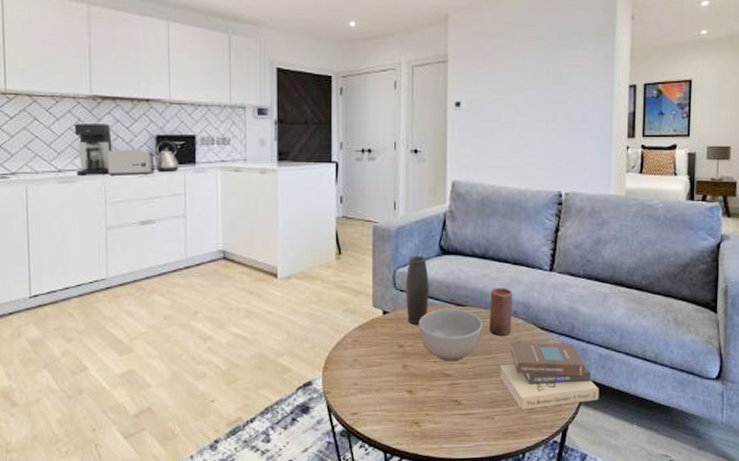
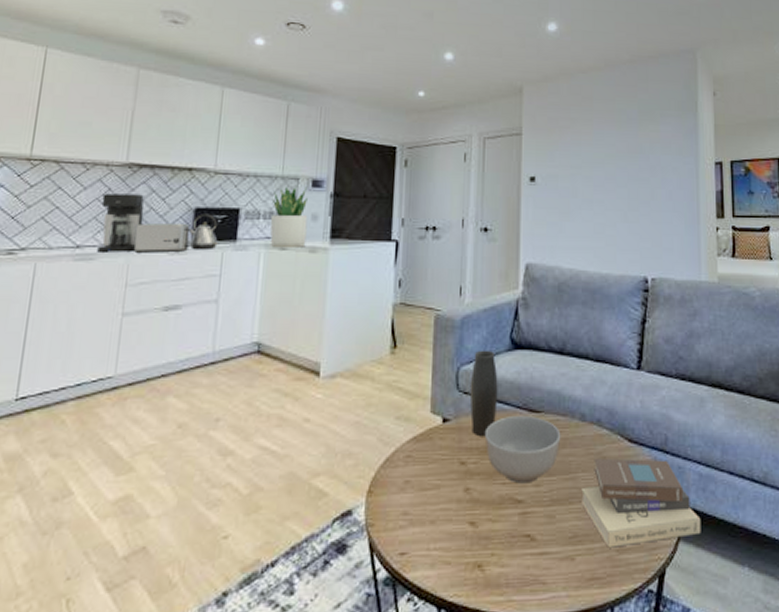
planter: none [223,113,257,170] -> present [270,184,308,249]
candle: present [489,287,513,336] -> none [567,389,595,450]

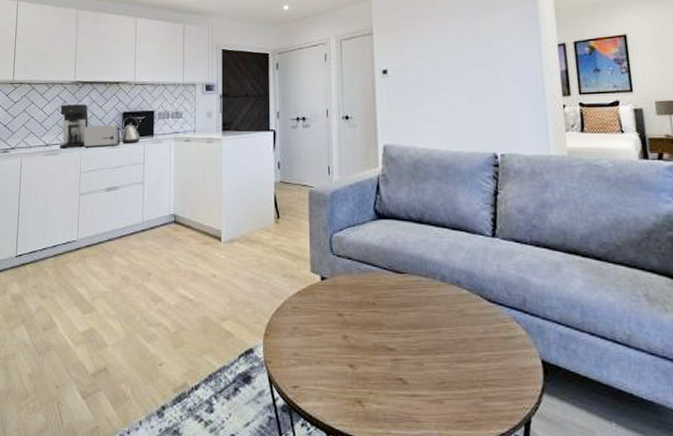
planter: present [270,184,308,249] -> none [176,89,204,141]
vase: present [469,350,498,436] -> none [342,219,367,292]
bowl: present [484,415,561,484] -> none [357,275,425,334]
books: present [581,458,701,548] -> none [446,315,565,395]

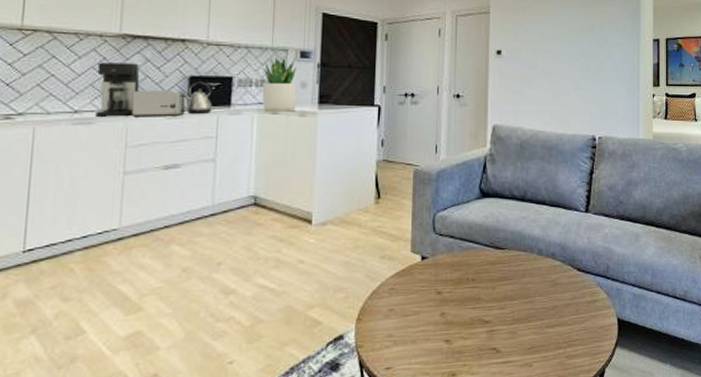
planter: none [176,89,204,141] -> present [262,55,297,113]

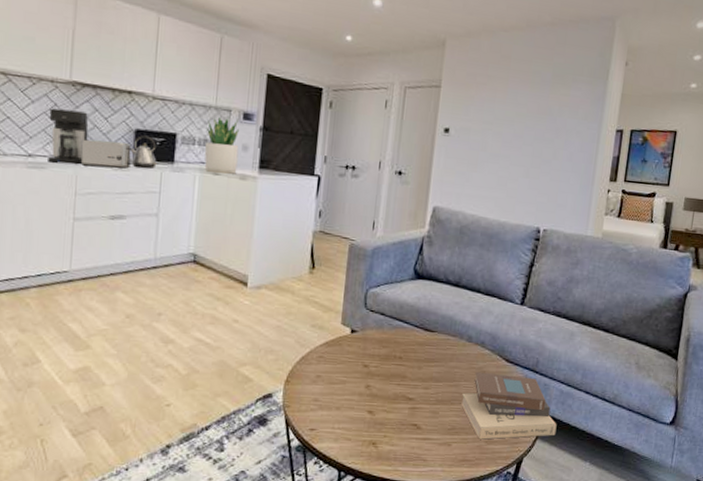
books: none [538,284,634,355] -> present [461,372,557,440]

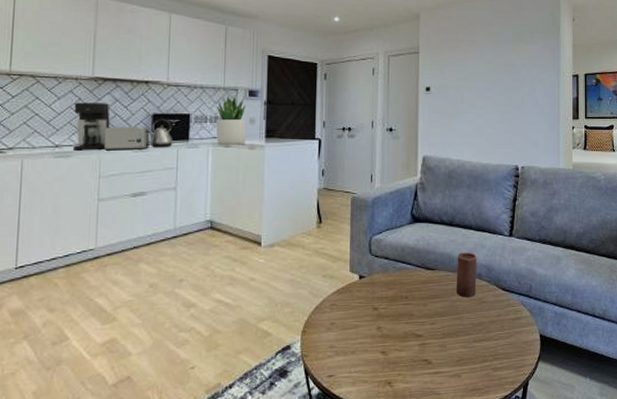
candle: none [455,316,482,365] -> present [456,252,477,297]
books: present [461,372,557,440] -> none [466,302,555,367]

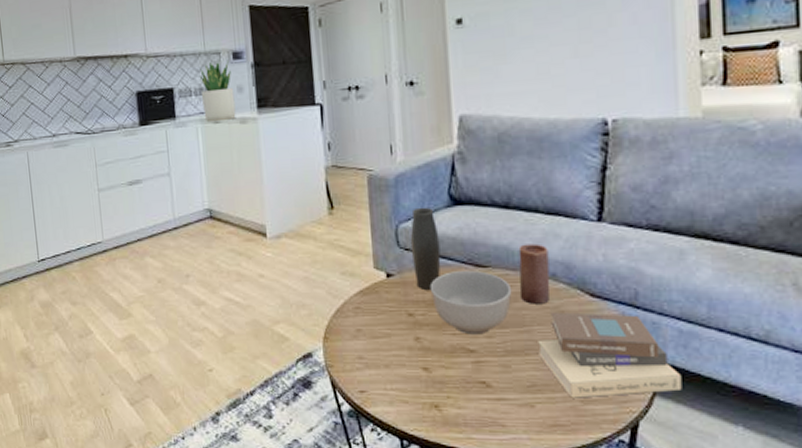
coffee maker: present [73,102,110,152] -> none [63,84,98,140]
toaster: present [103,126,151,152] -> none [93,106,138,138]
kettle: present [148,118,173,148] -> none [135,96,161,131]
vase: none [380,223,402,288] -> present [410,207,441,289]
bowl: none [392,272,451,323] -> present [429,270,512,335]
books: none [466,302,555,367] -> present [538,312,682,398]

